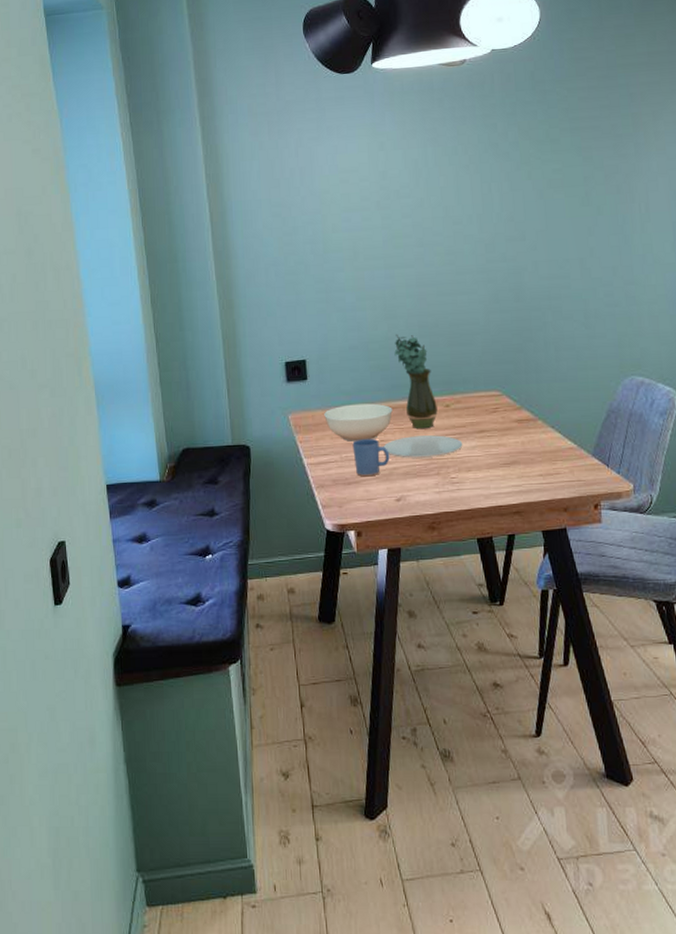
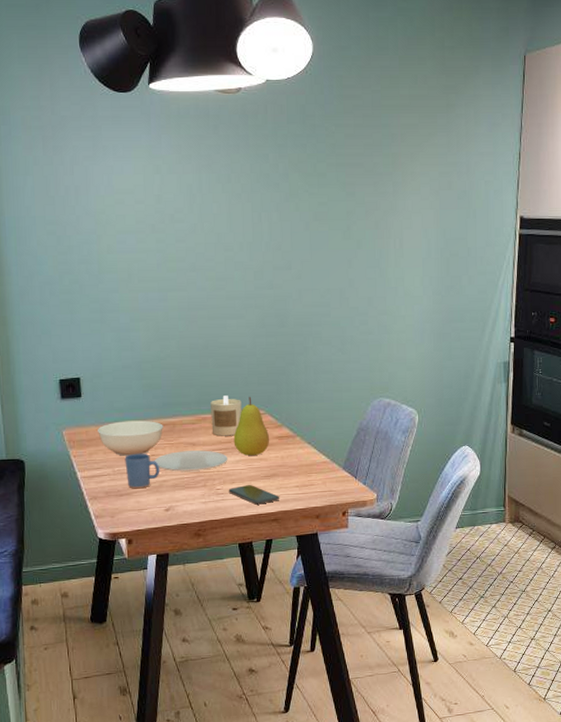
vase: present [394,335,438,428] -> none [166,355,206,444]
candle: none [442,376,477,420] -> present [210,395,242,436]
smartphone: none [464,473,522,495] -> present [228,485,280,505]
fruit: none [468,376,509,441] -> present [233,396,270,456]

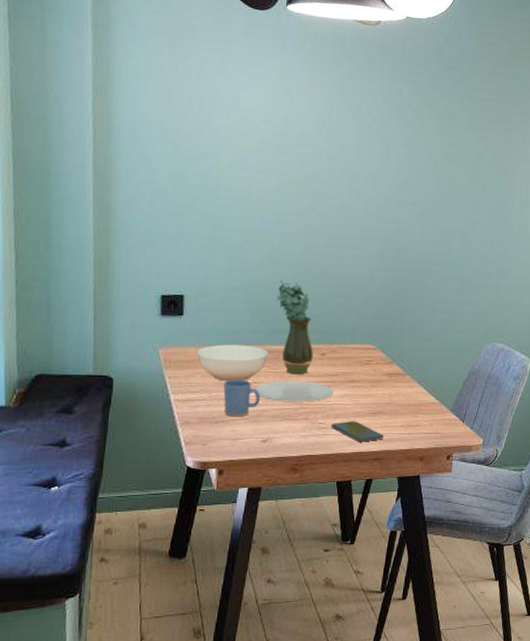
vase: none [166,355,206,444] -> present [276,280,313,374]
candle: present [210,395,242,436] -> none [319,327,353,369]
fruit: present [233,396,270,456] -> none [341,329,379,391]

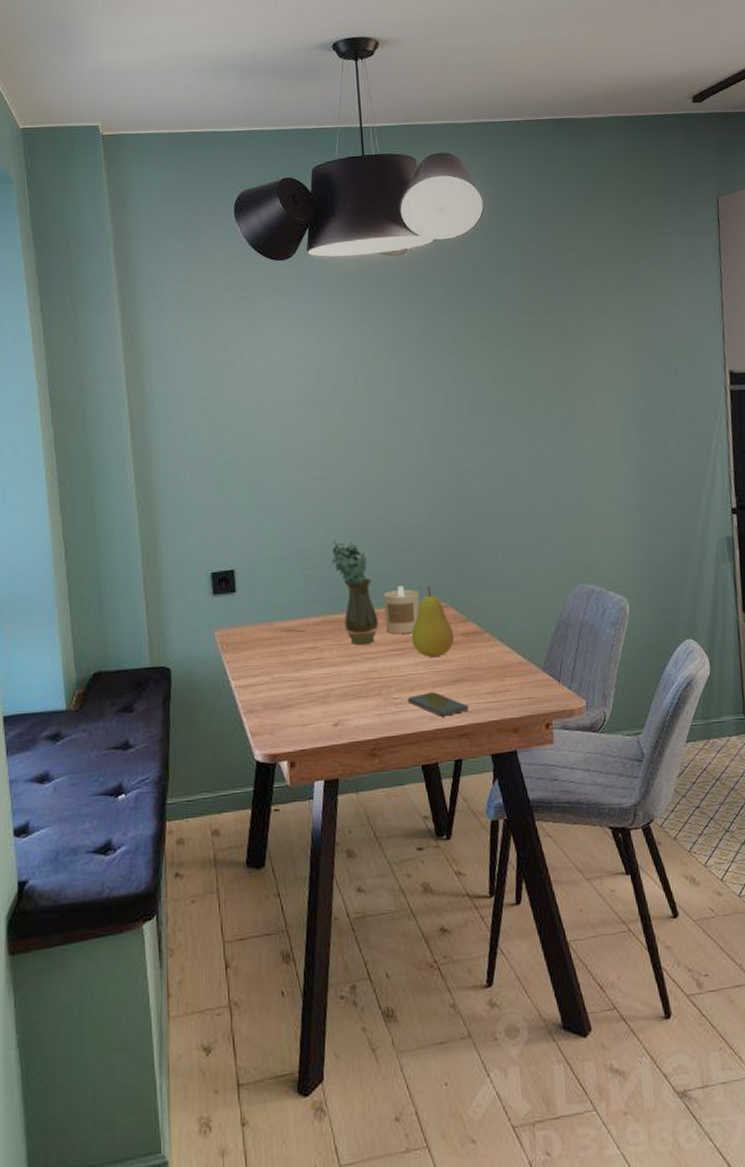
bowl: present [197,344,269,381] -> none [254,617,330,660]
mug: present [223,379,261,417] -> none [285,656,327,700]
plate: present [255,380,334,403] -> none [319,651,406,678]
candle: none [319,327,353,369] -> present [383,586,420,635]
fruit: none [341,329,379,391] -> present [411,586,455,657]

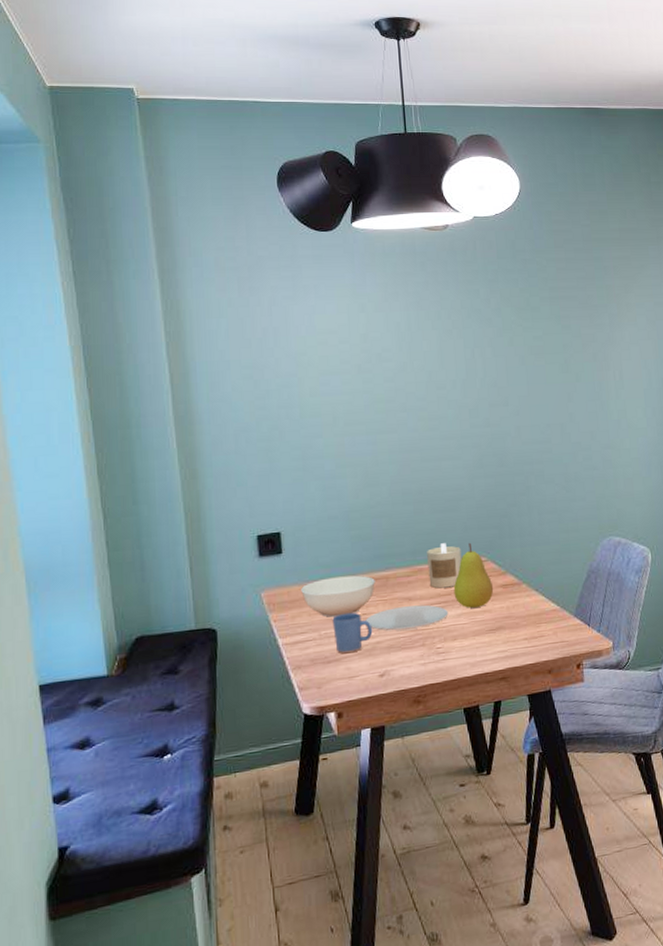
bowl: none [254,617,330,660] -> present [301,575,375,617]
mug: none [285,656,327,700] -> present [332,612,373,654]
plate: none [319,651,406,678] -> present [365,605,449,631]
vase: present [331,541,379,644] -> none [377,502,423,599]
smartphone: present [407,692,470,717] -> none [450,640,508,663]

